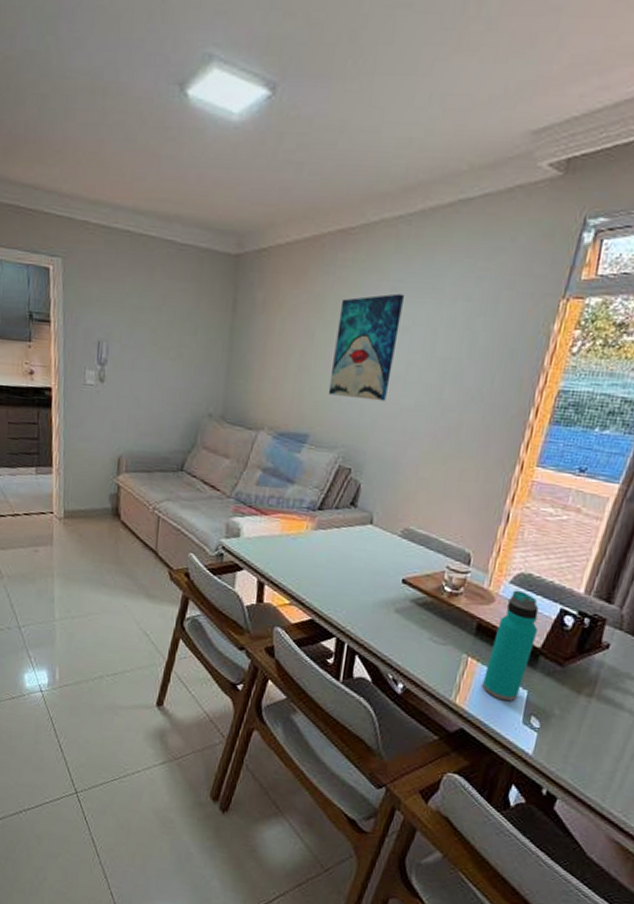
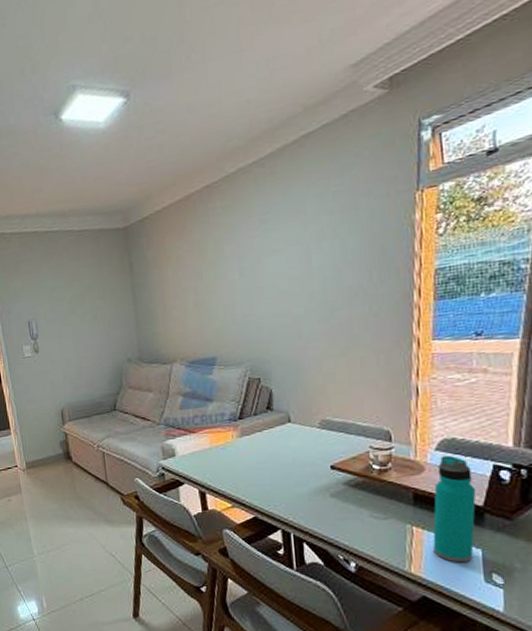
wall art: present [328,293,404,402] -> none [219,223,277,320]

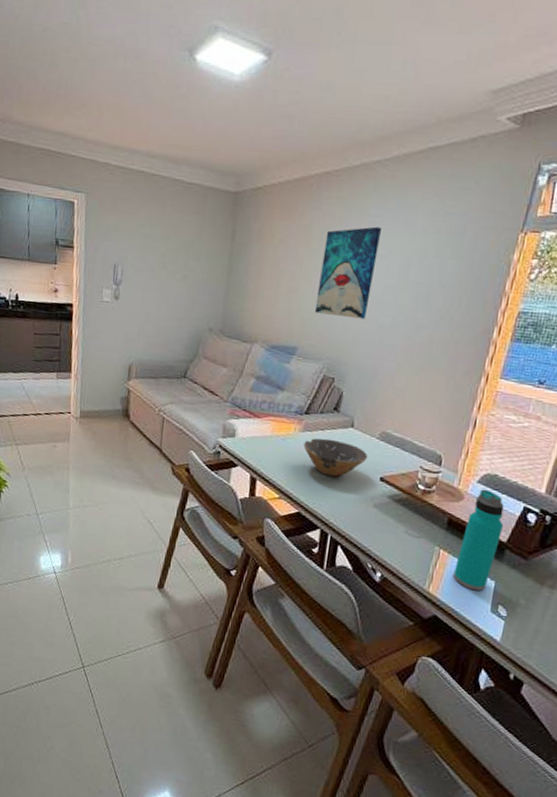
wall art: none [219,223,277,320] -> present [314,226,381,320]
bowl: none [244,438,313,475] -> present [303,438,368,477]

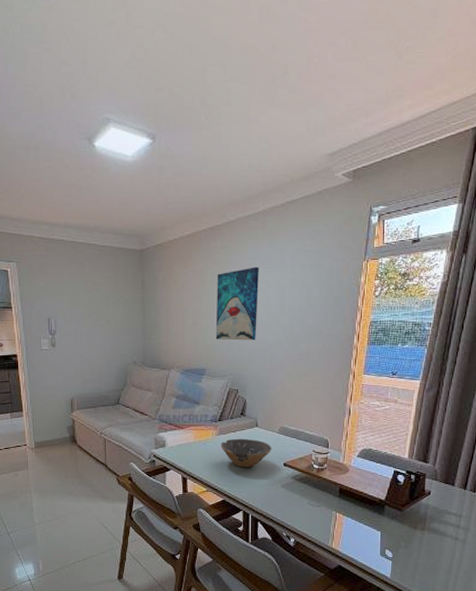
water bottle: present [453,489,504,591] -> none [349,461,382,541]

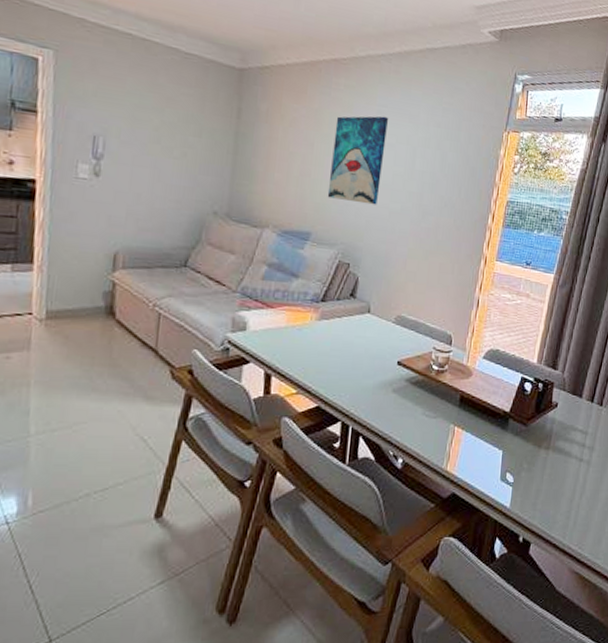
bowl: present [221,438,272,468] -> none [321,326,385,365]

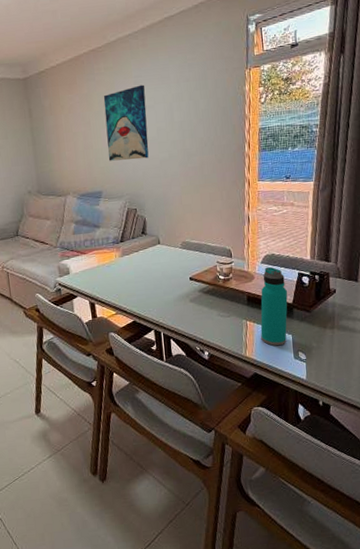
water bottle: none [467,364,507,462] -> present [260,267,288,346]

